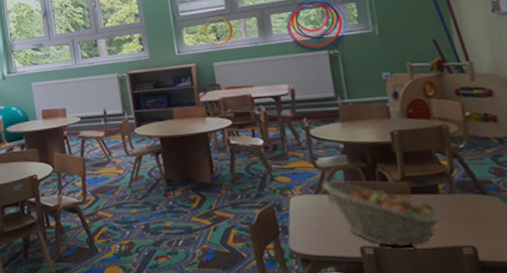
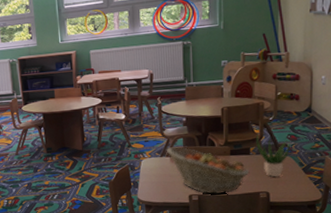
potted plant: none [444,164,497,225] -> present [256,132,290,177]

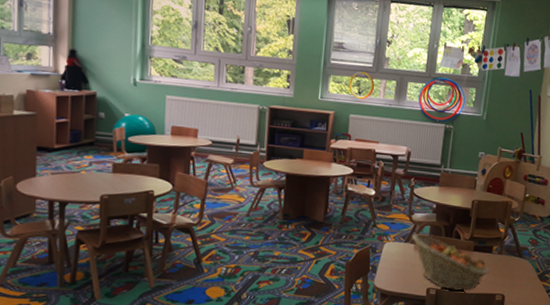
potted plant: present [256,132,290,177] -> none [499,231,531,280]

